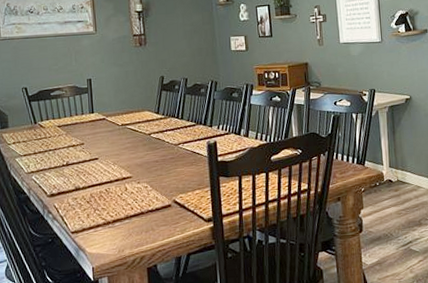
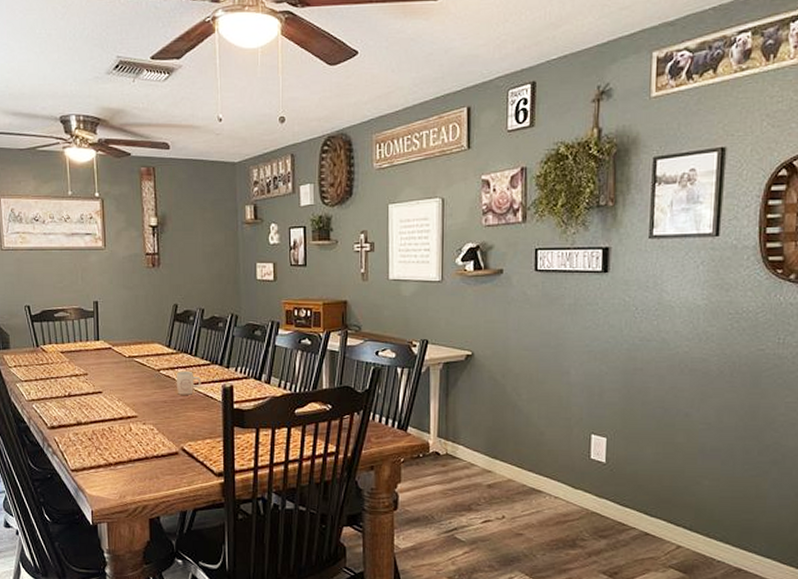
mug: none [165,132,188,154] -> present [176,370,201,395]

